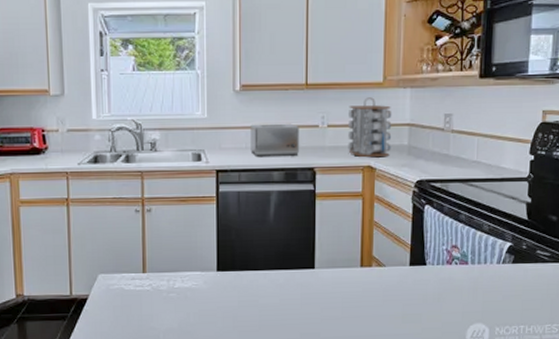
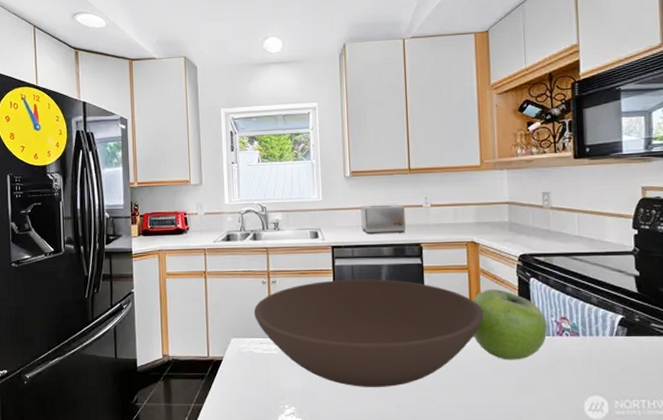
bowl: none [124,207,375,323] -> present [253,279,483,387]
spice rack: present [348,97,392,158] -> none [450,179,493,234]
fruit: none [363,217,438,291] -> present [472,289,548,360]

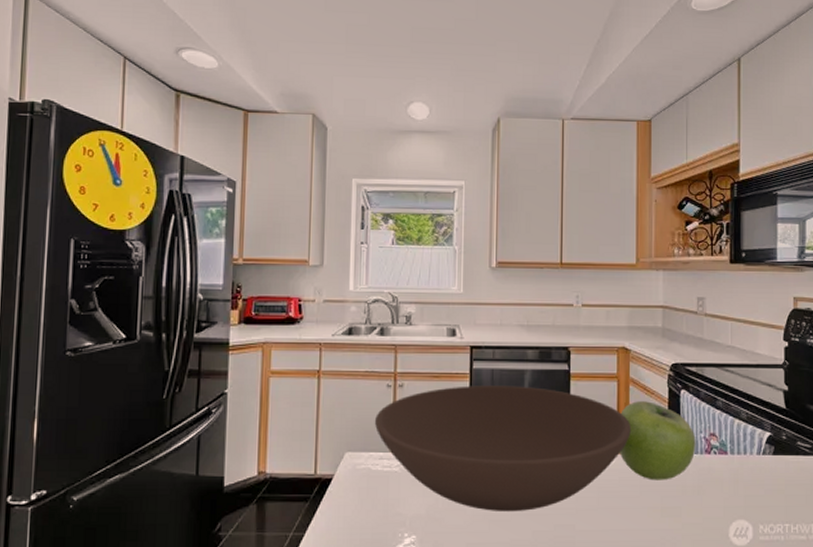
toaster: present [360,204,406,235] -> none [505,301,554,335]

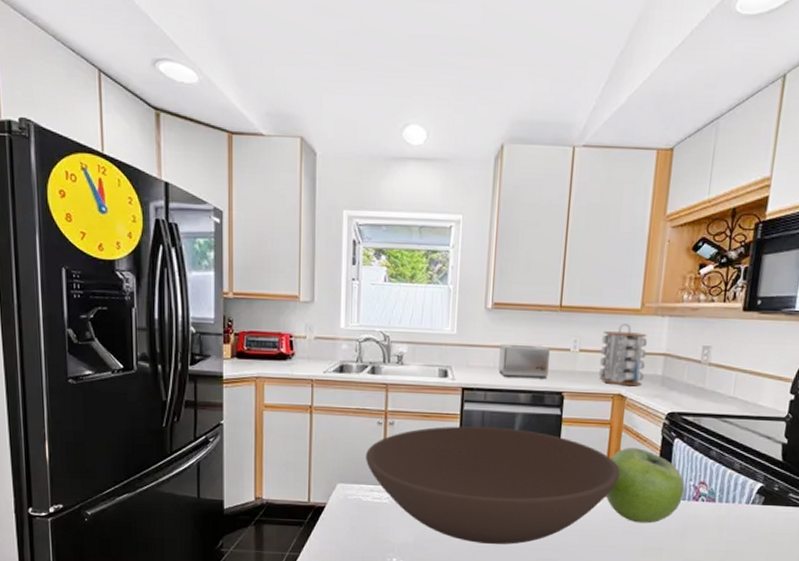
toaster: none [505,301,554,335] -> present [498,343,550,380]
spice rack: none [602,278,646,339] -> present [599,324,648,386]

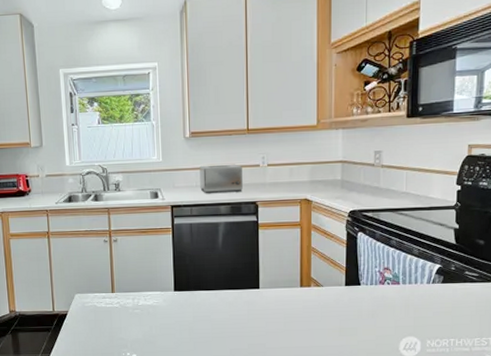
bowl: present [365,426,620,544] -> none [96,236,313,335]
spice rack: present [599,324,648,386] -> none [286,139,326,192]
fruit: present [605,448,685,524] -> none [302,243,371,308]

